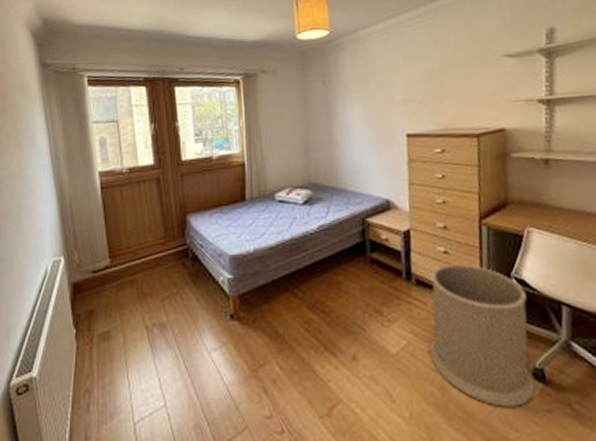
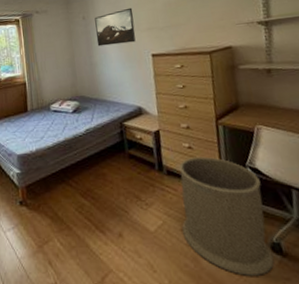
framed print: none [337,73,388,121] -> present [95,7,136,47]

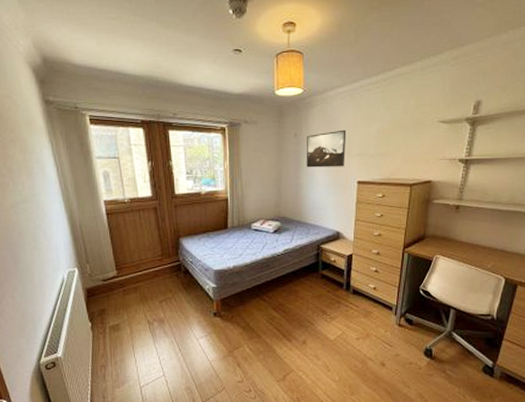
trash can: present [179,156,274,276] -> none [357,279,428,373]

